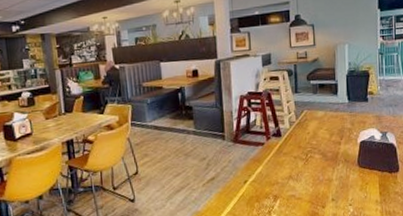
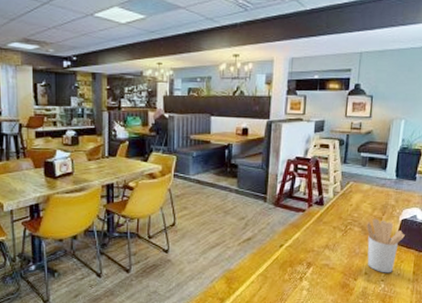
utensil holder: none [327,143,366,198] -> present [366,218,405,273]

